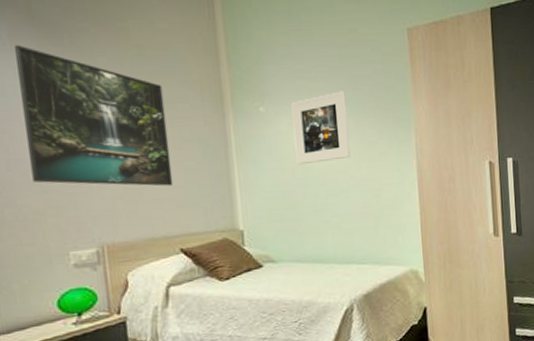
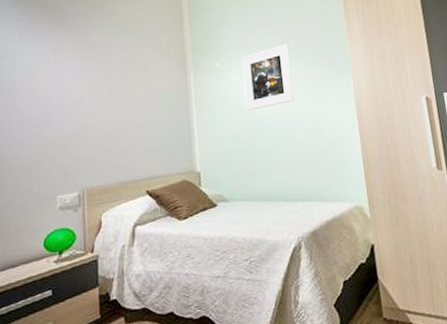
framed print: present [15,44,173,186] -> none [32,29,143,138]

